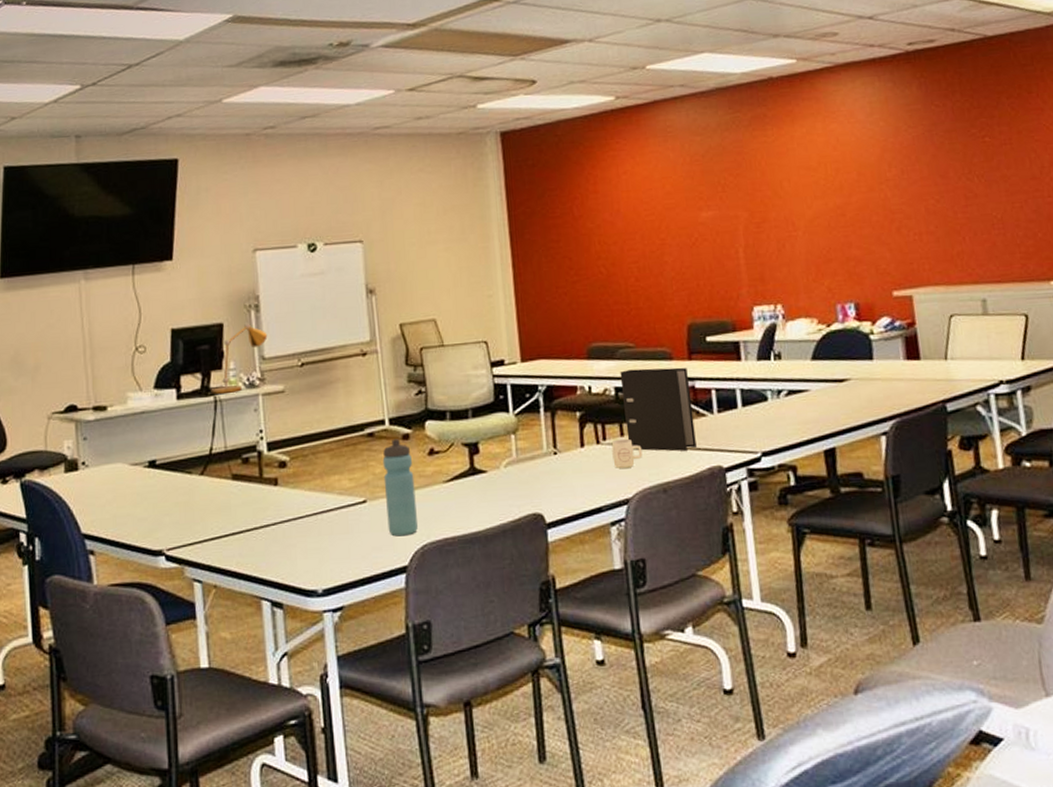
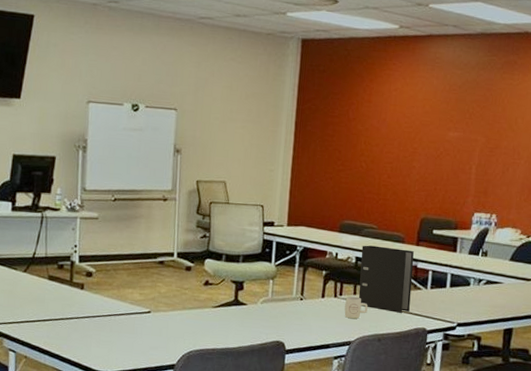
desk lamp: present [211,323,268,395] -> none [39,159,91,213]
water bottle: present [382,438,419,537] -> none [164,268,191,343]

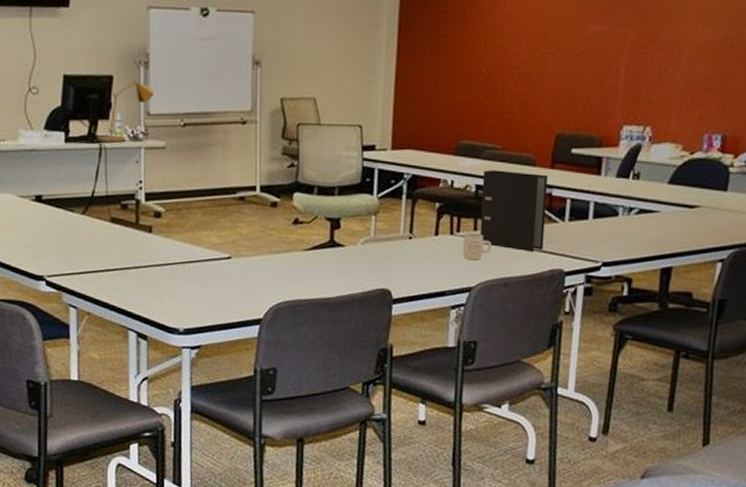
desk lamp: none [39,159,91,213] -> present [97,78,155,144]

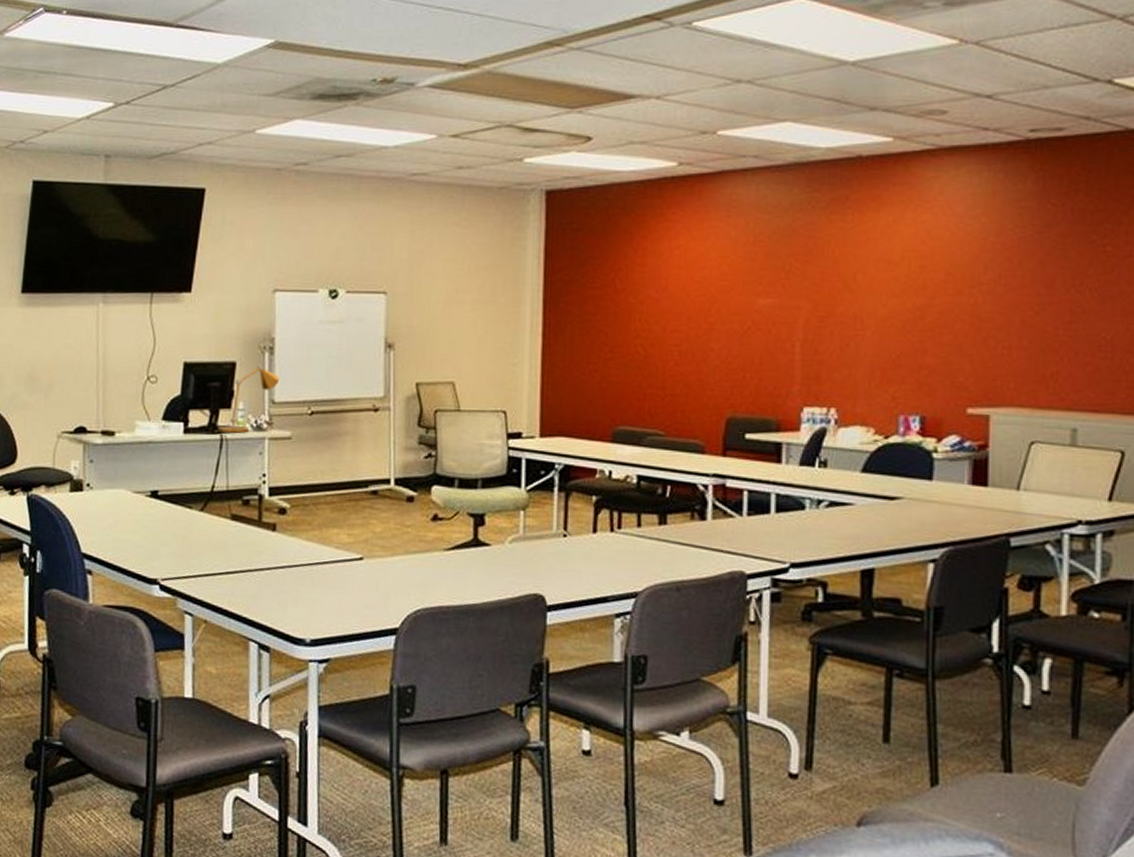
mug: present [463,232,492,260] -> none [626,529,659,561]
binder: present [479,170,548,252] -> none [644,458,721,551]

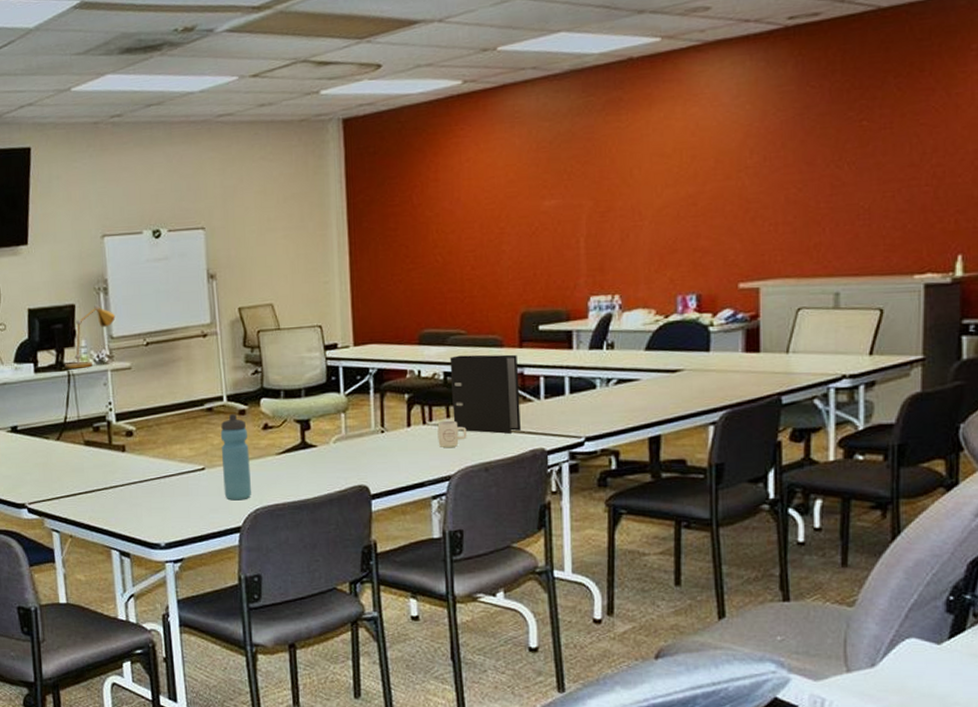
water bottle: none [382,499,415,599] -> present [220,413,252,501]
mug: none [626,529,659,561] -> present [437,420,467,448]
binder: none [644,458,721,551] -> present [449,354,521,434]

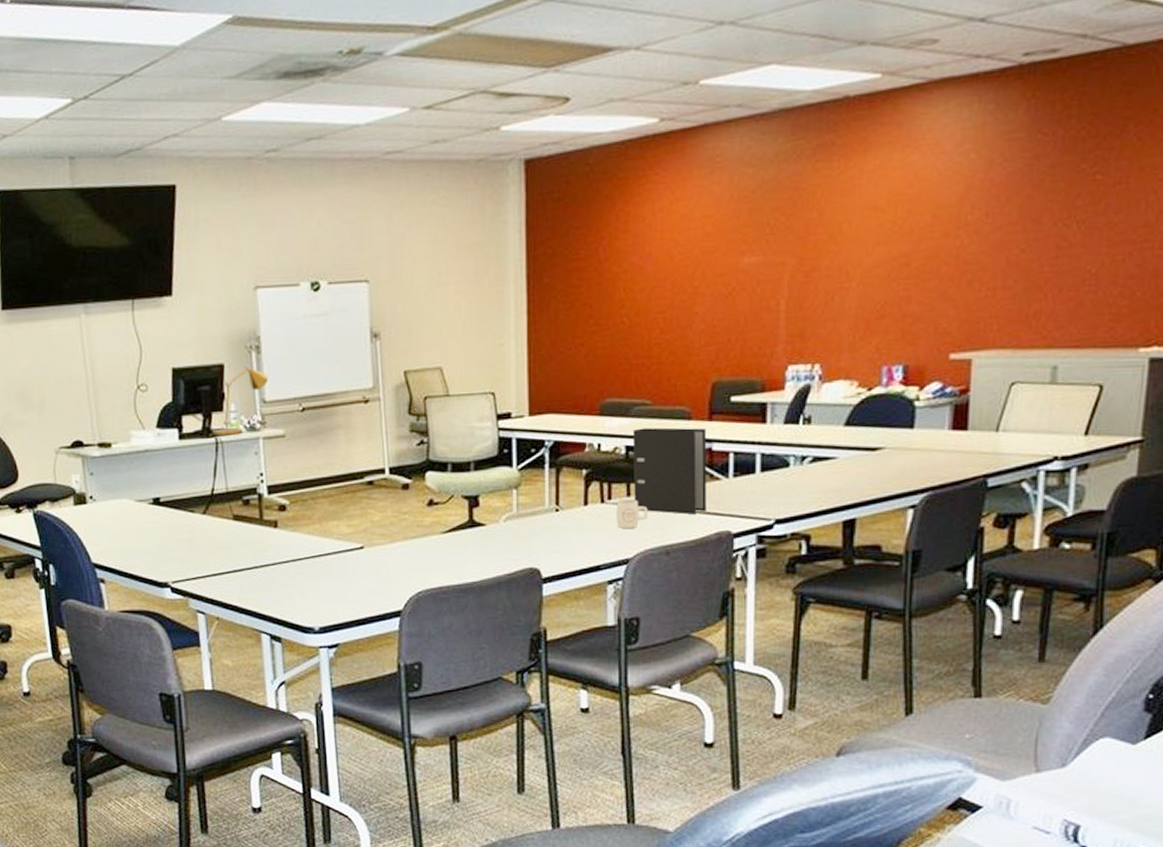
water bottle: present [220,413,252,501] -> none [381,488,415,582]

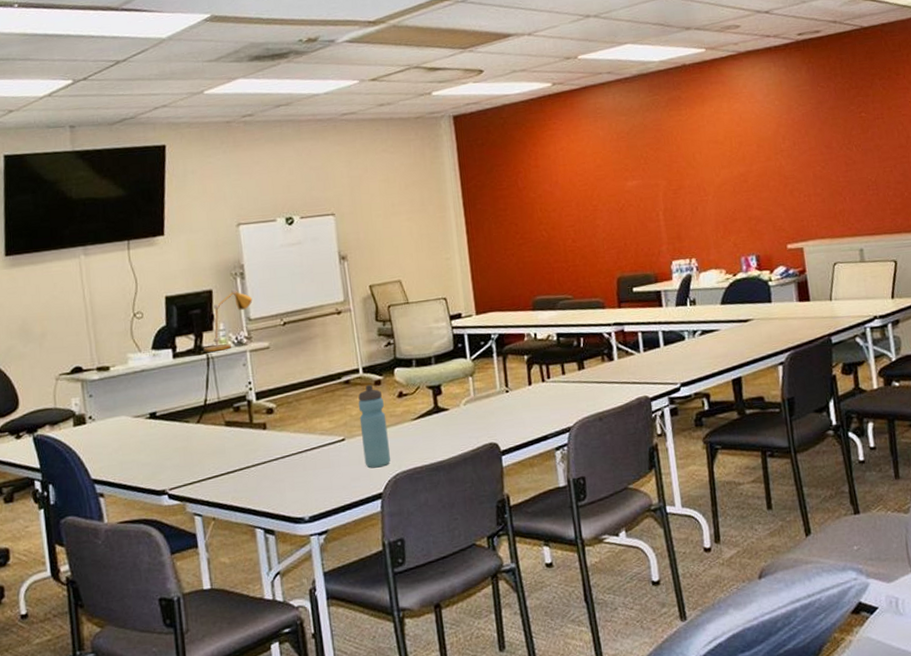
water bottle: none [381,488,415,582] -> present [358,384,391,468]
mug: present [616,499,648,529] -> none [554,376,581,402]
binder: present [632,427,707,514] -> none [560,314,626,386]

